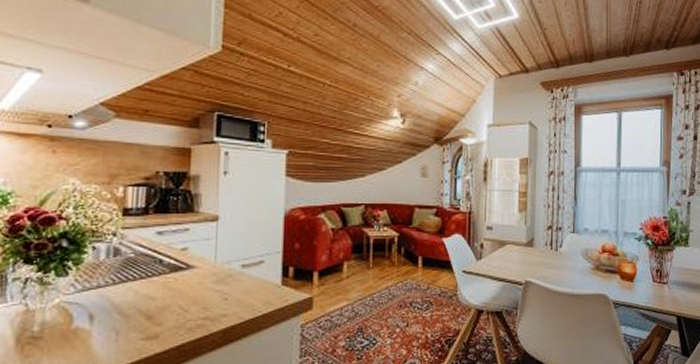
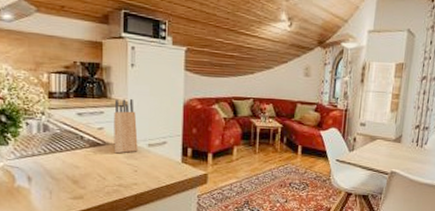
knife block: none [199,211,229,279] -> present [114,98,138,154]

